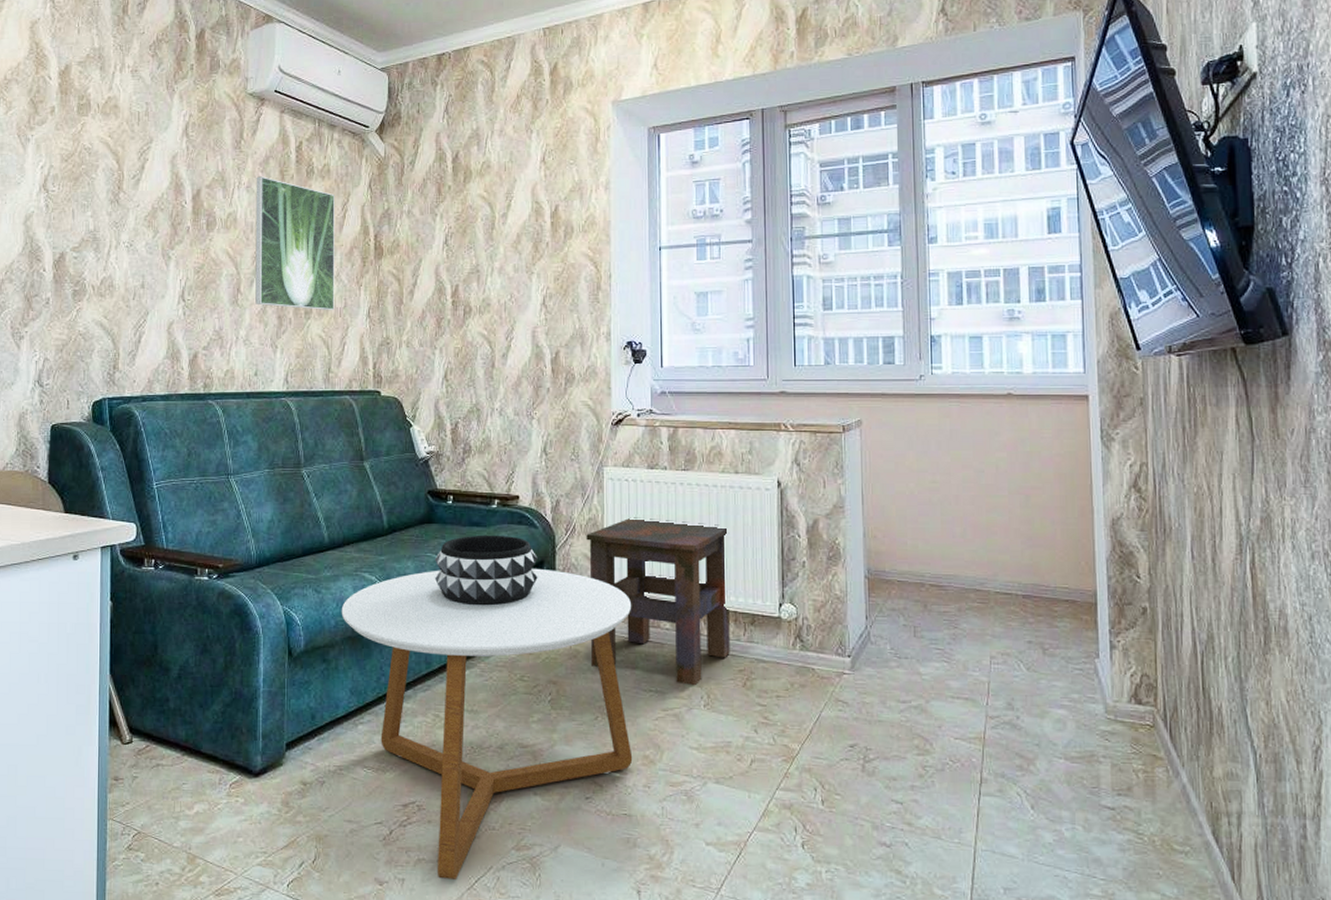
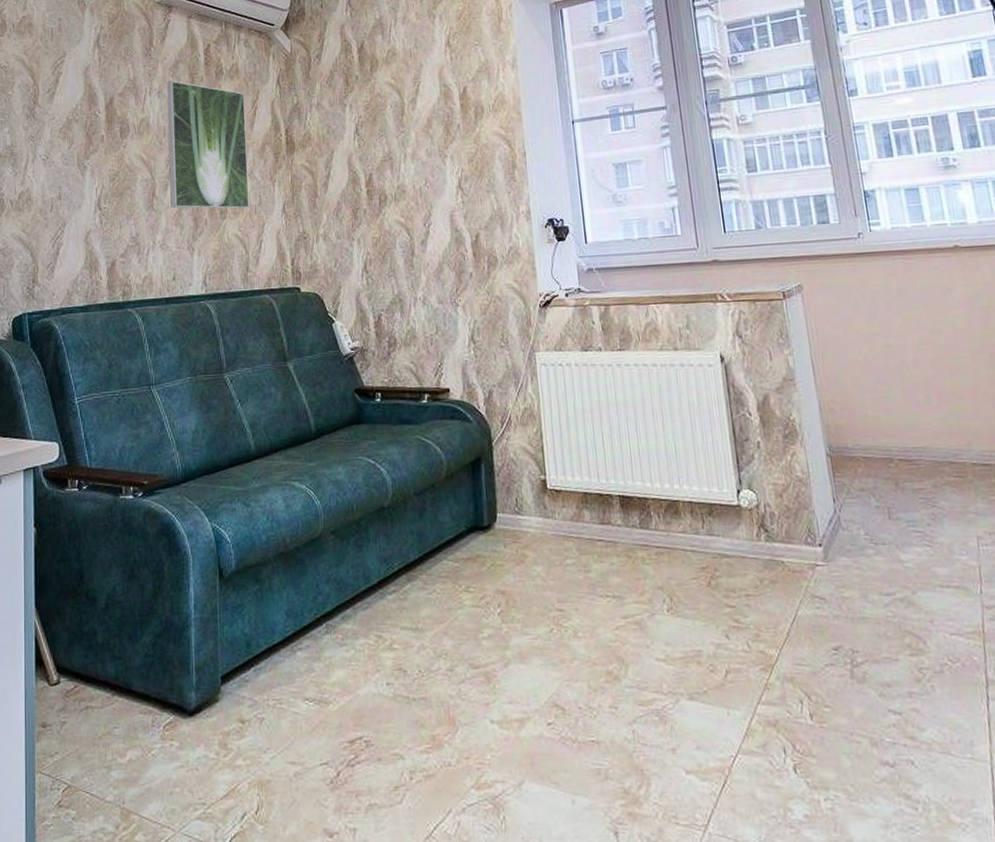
coffee table: present [341,568,633,879] -> none [272,466,595,827]
decorative bowl: present [435,535,538,606] -> none [367,432,476,511]
side table: present [586,517,730,686] -> none [523,404,690,589]

